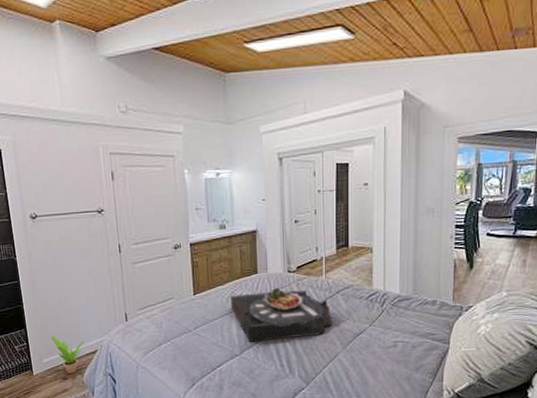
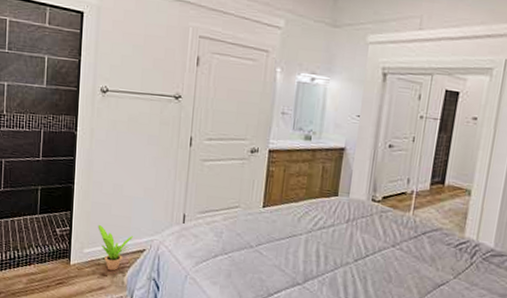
serving tray: present [230,287,333,342] -> none [301,215,414,278]

